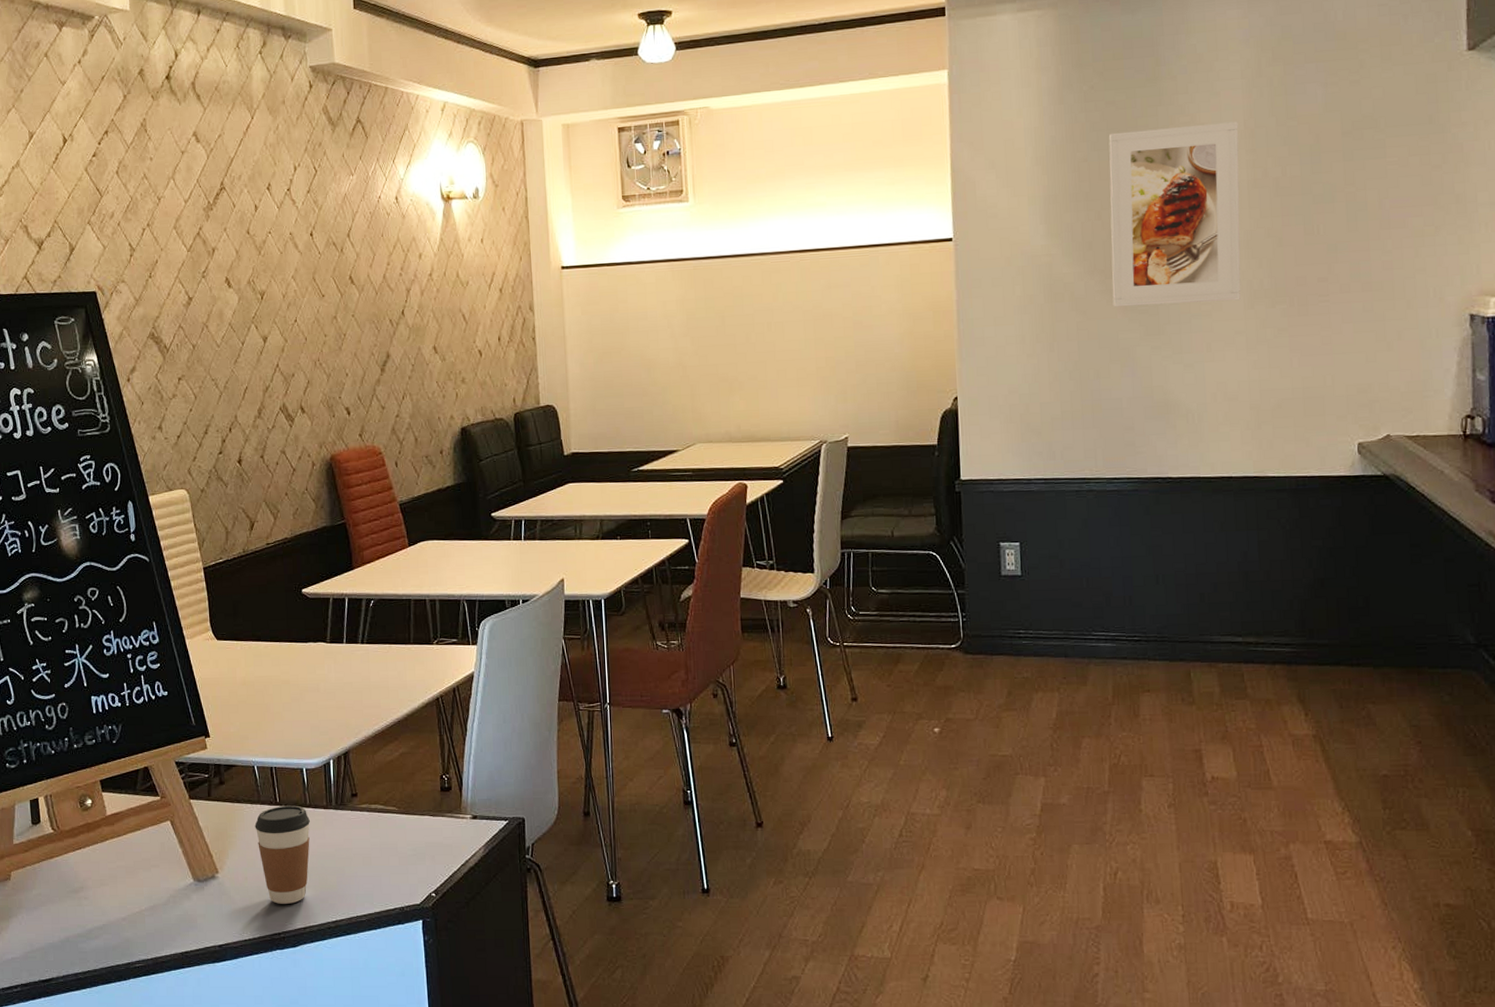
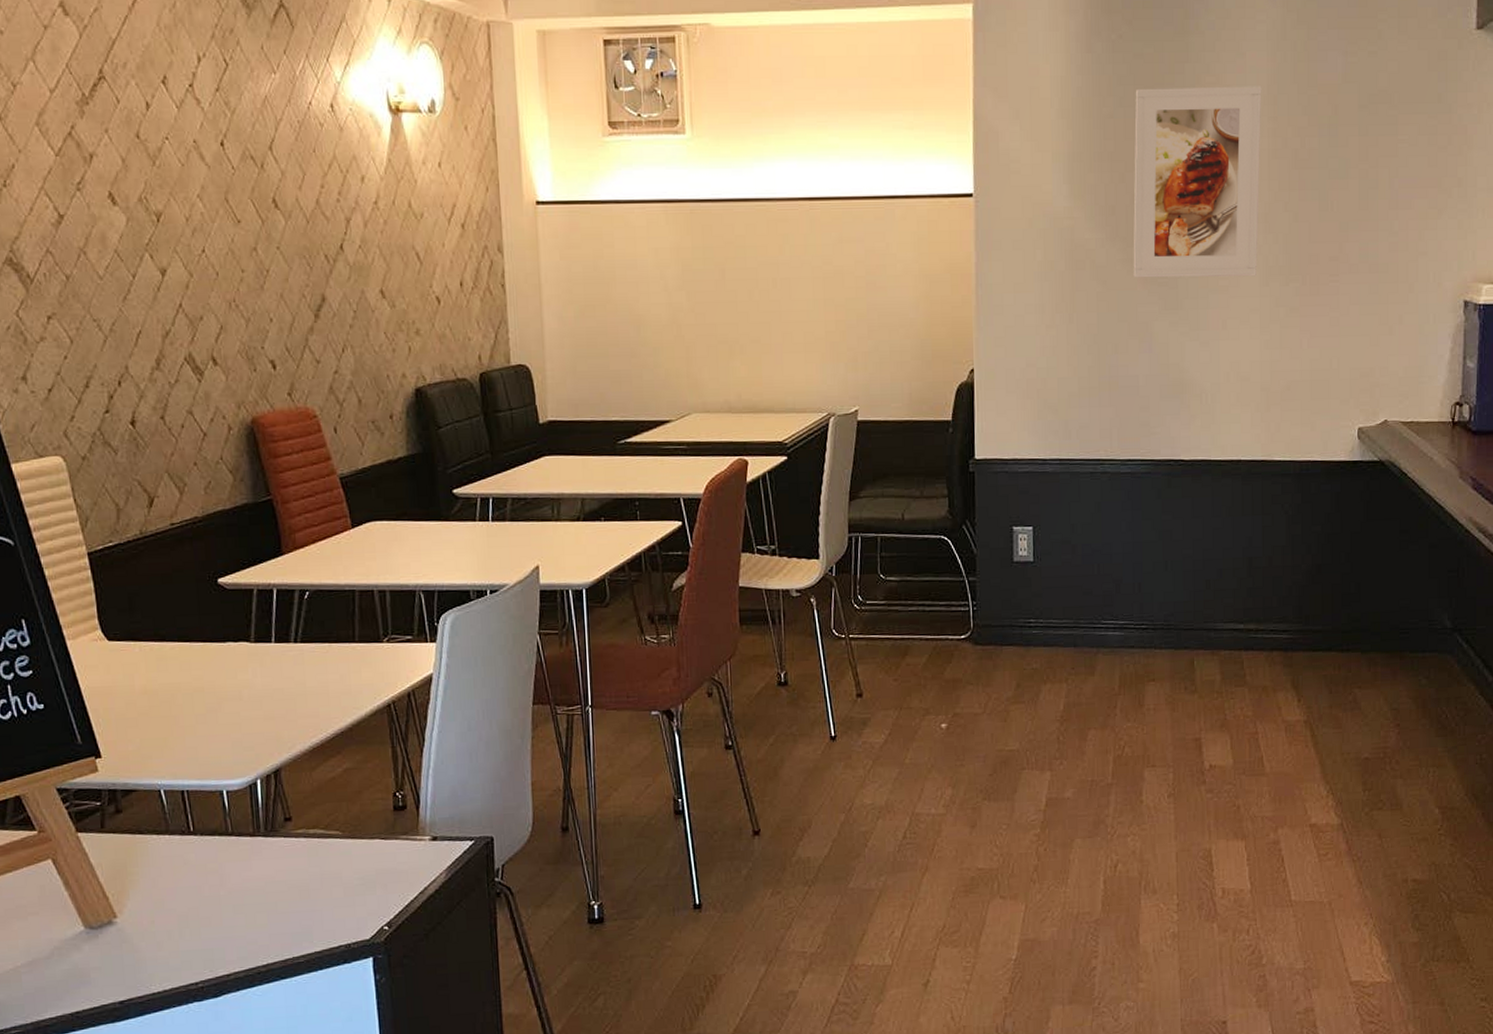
coffee cup: present [255,805,310,904] -> none [162,834,233,949]

